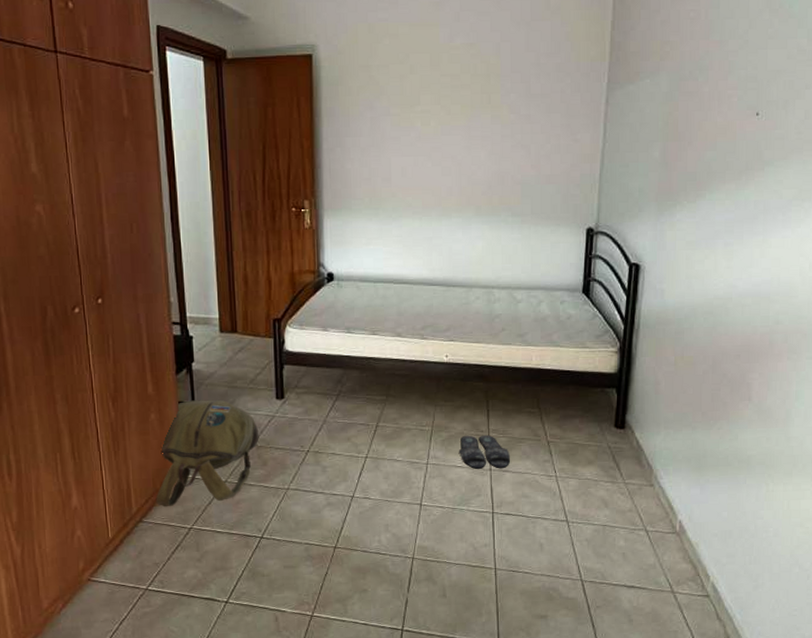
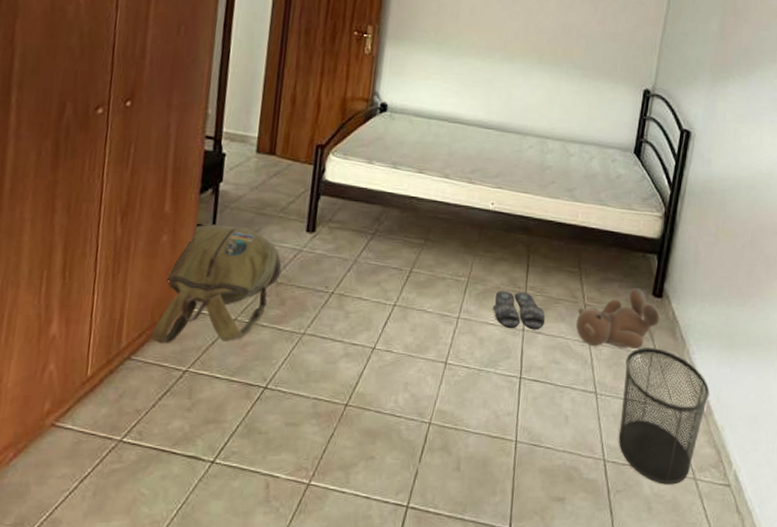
teddy bear: none [541,421,625,480] -> present [575,287,660,350]
waste bin: none [593,476,681,599] -> present [618,347,710,485]

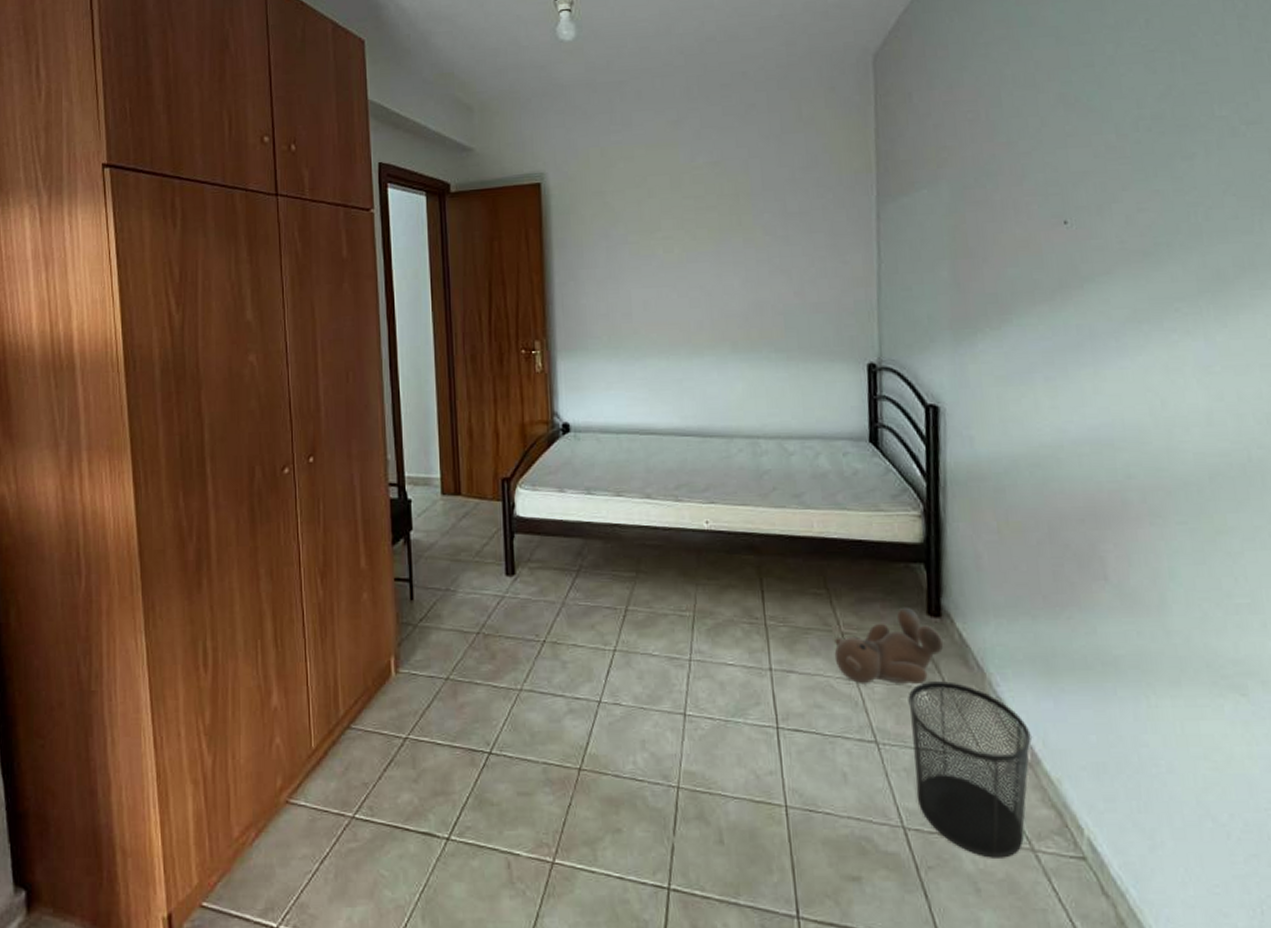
backpack: present [150,224,282,344] -> none [366,576,487,710]
slippers: present [492,290,545,330] -> none [728,623,795,669]

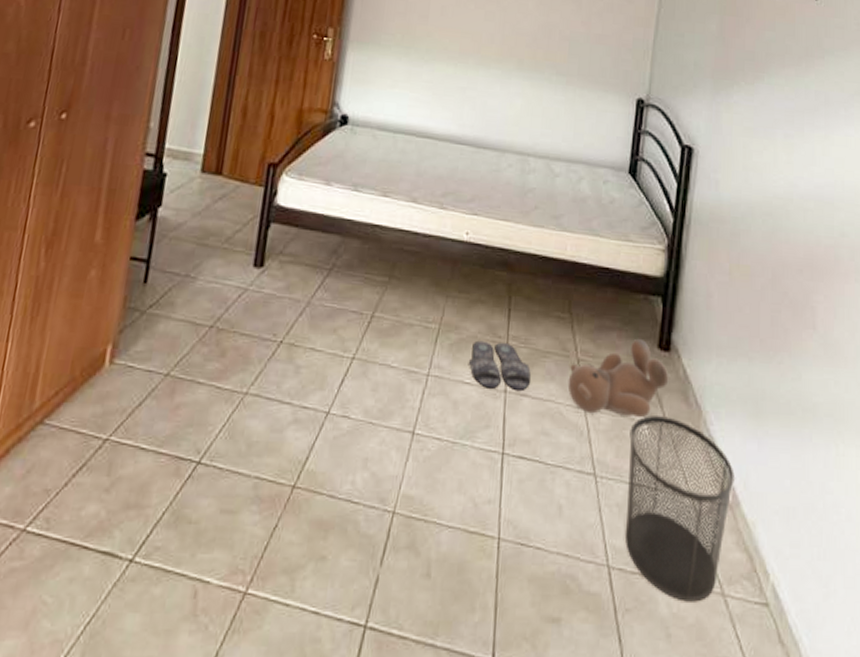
slippers: none [728,623,795,669] -> present [468,340,531,392]

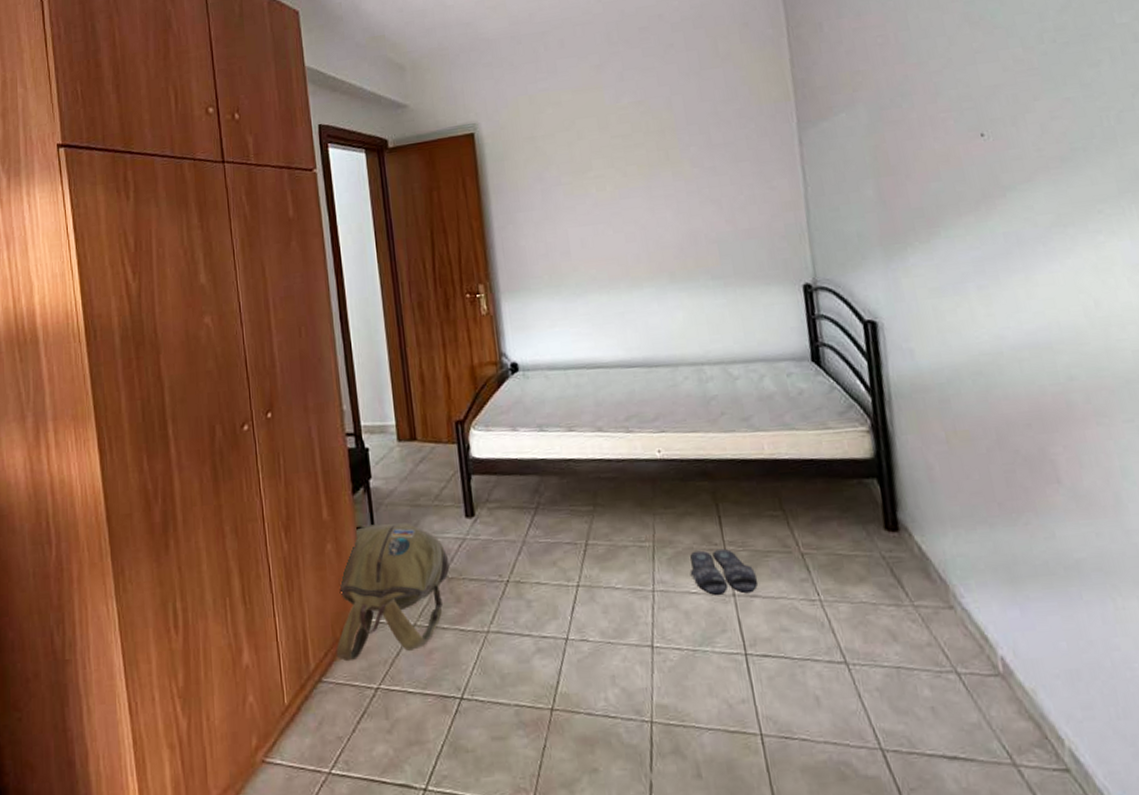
backpack: none [68,256,224,405] -> present [336,523,450,662]
teddy bear: present [567,338,669,418] -> none [795,523,905,605]
waste bin: present [625,415,735,602] -> none [873,596,1005,776]

